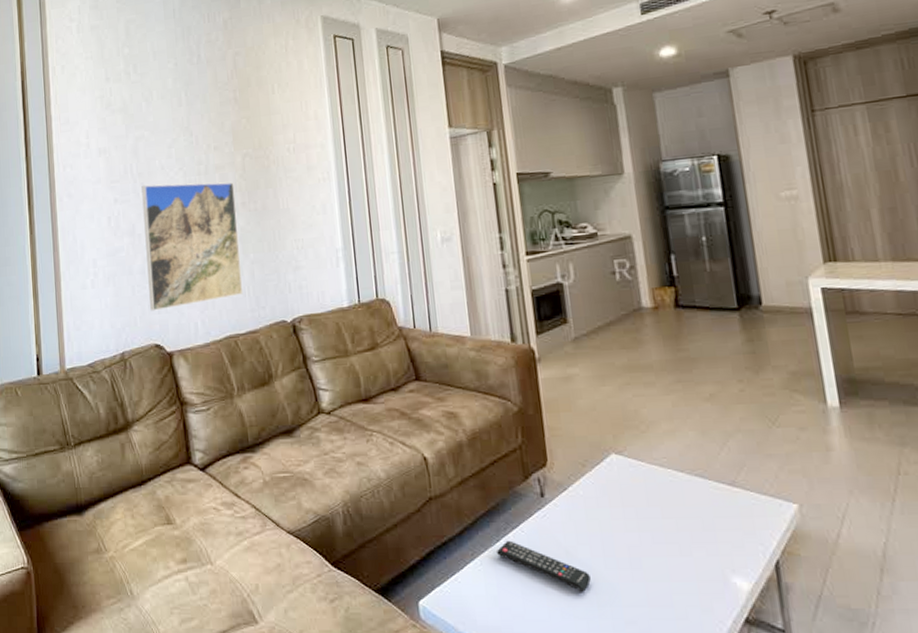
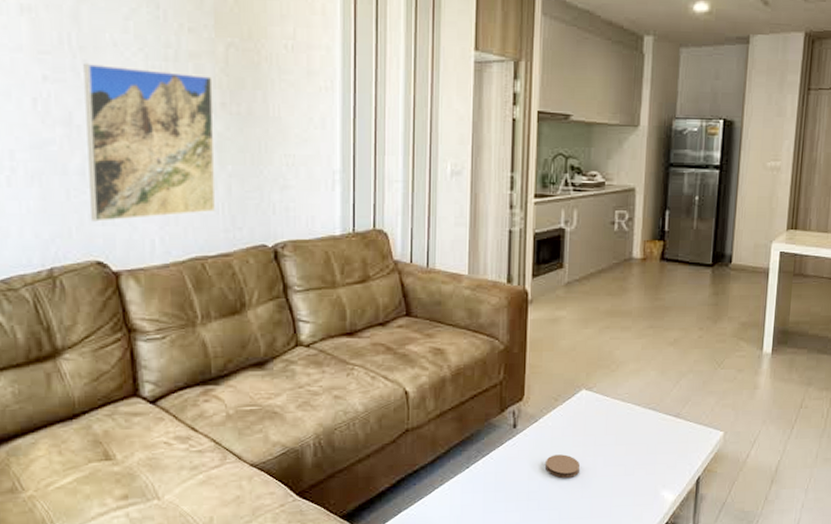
remote control: present [497,540,591,592] -> none [465,467,546,509]
coaster: none [583,528,626,556] -> present [545,454,581,478]

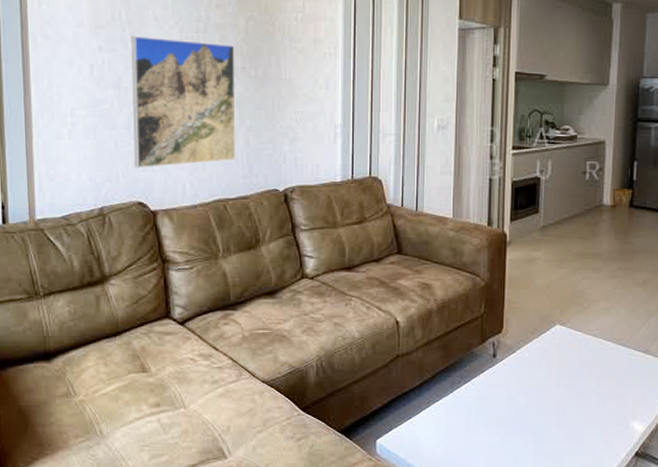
coaster: present [545,454,581,478] -> none [523,384,555,405]

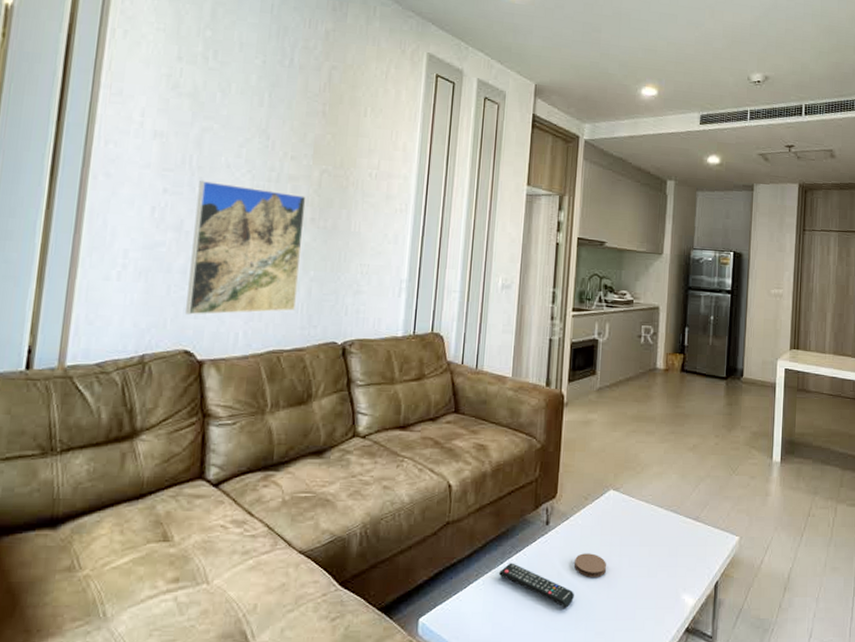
remote control: none [450,392,523,433] -> present [499,563,574,608]
coaster: none [523,384,555,405] -> present [574,553,607,577]

